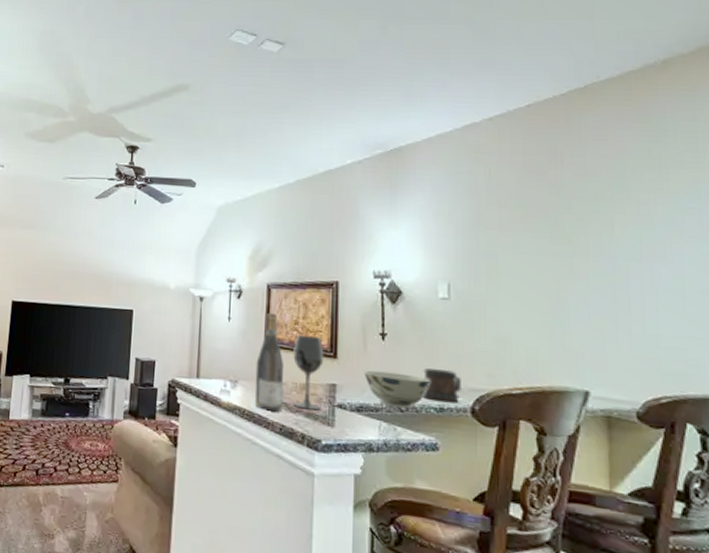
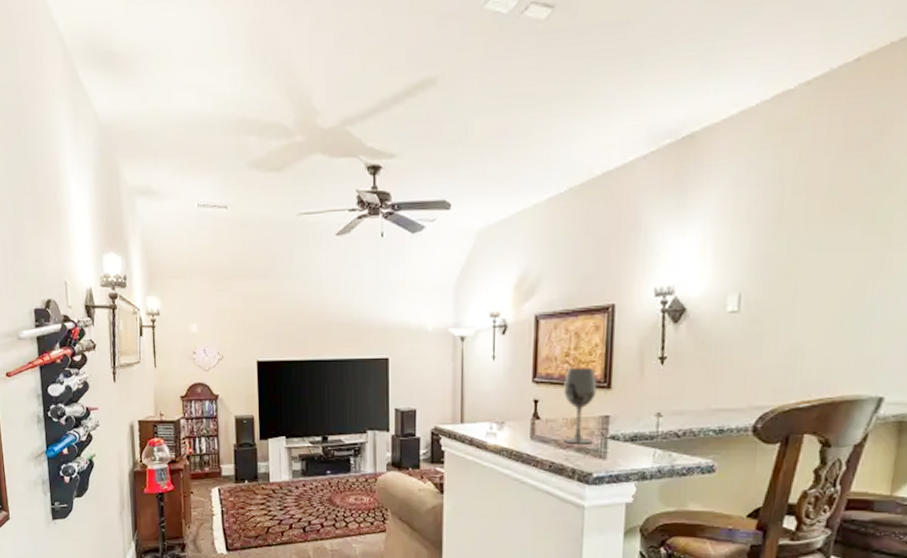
wine bottle: present [254,313,284,412] -> none [522,347,554,449]
bowl: present [364,370,431,409] -> none [639,398,712,434]
beer mug: present [423,368,463,404] -> none [702,388,746,425]

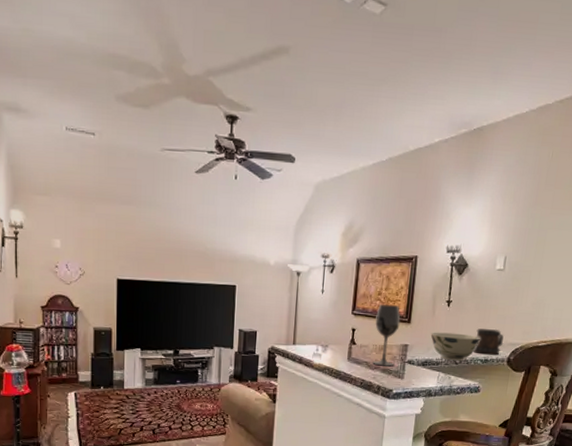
bowl: none [639,398,712,434] -> present [430,332,481,361]
beer mug: none [702,388,746,425] -> present [474,328,504,356]

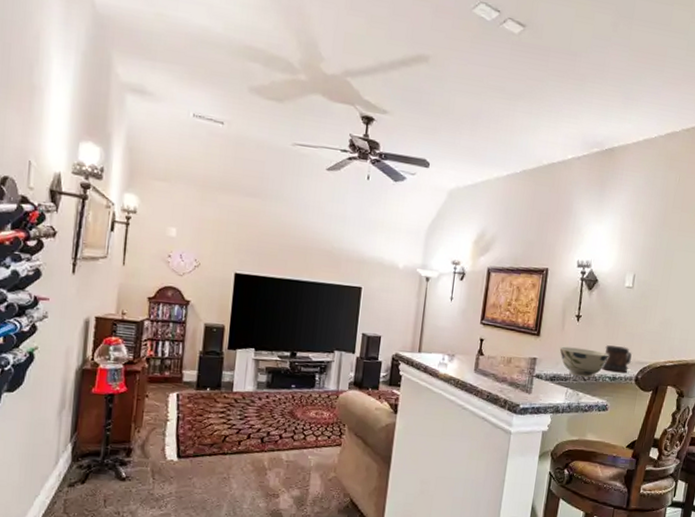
wine glass: present [372,304,401,367] -> none [500,315,530,380]

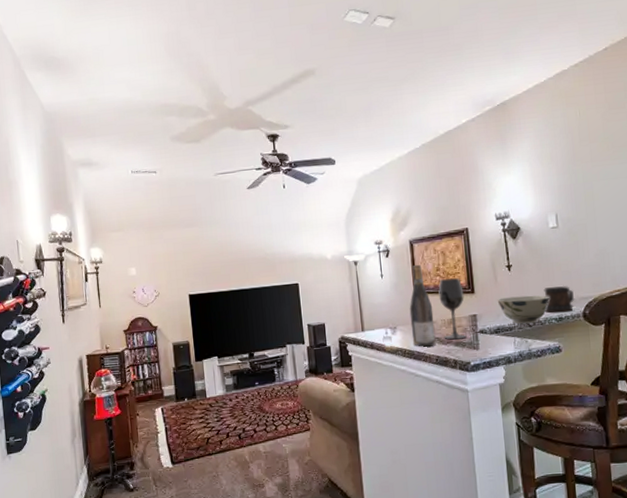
wine bottle: none [467,295,496,382] -> present [409,265,436,348]
wine glass: none [500,315,530,380] -> present [438,278,467,340]

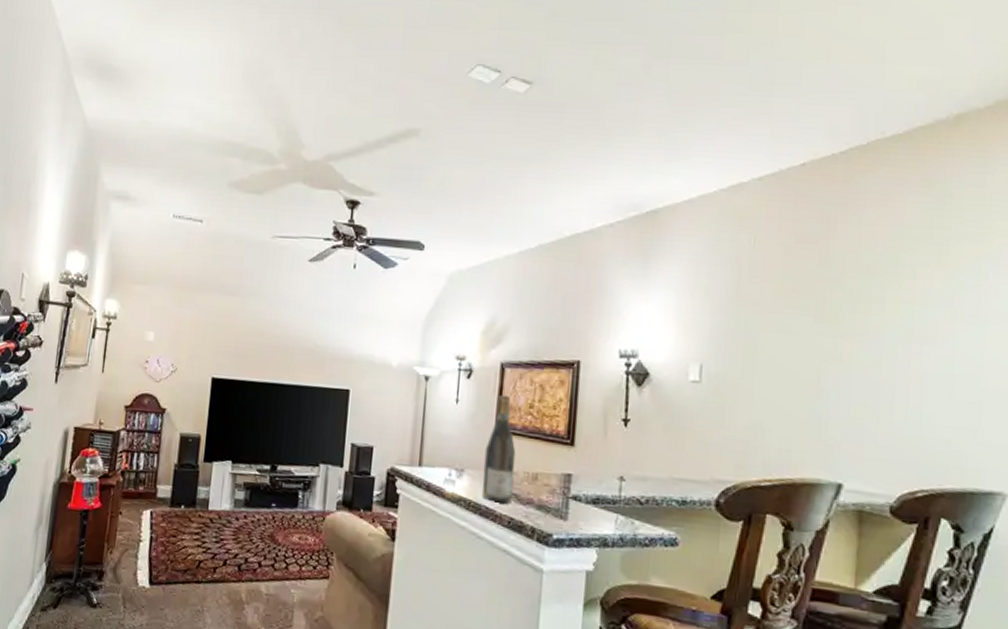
wine glass: present [438,278,467,340] -> none [524,420,560,503]
bowl: present [497,295,550,324] -> none [602,459,675,501]
beer mug: present [544,285,575,315] -> none [665,458,708,496]

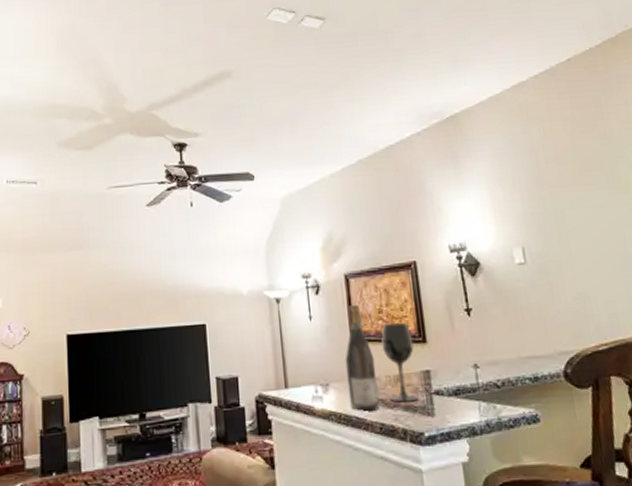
wine glass: none [524,420,560,503] -> present [381,323,419,403]

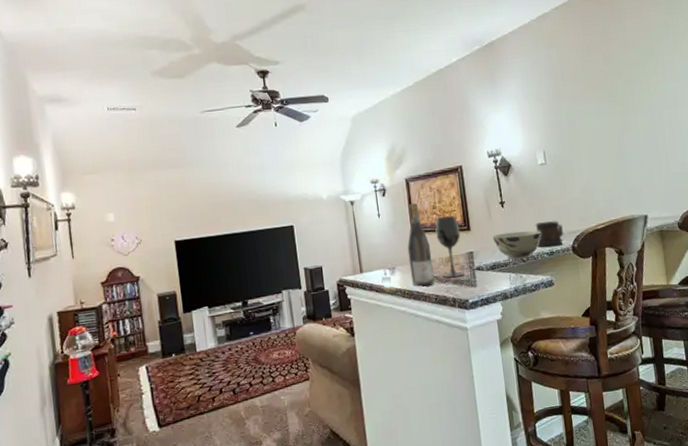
bowl: none [455,347,522,385] -> present [492,230,542,260]
beer mug: none [513,335,553,373] -> present [535,220,564,249]

